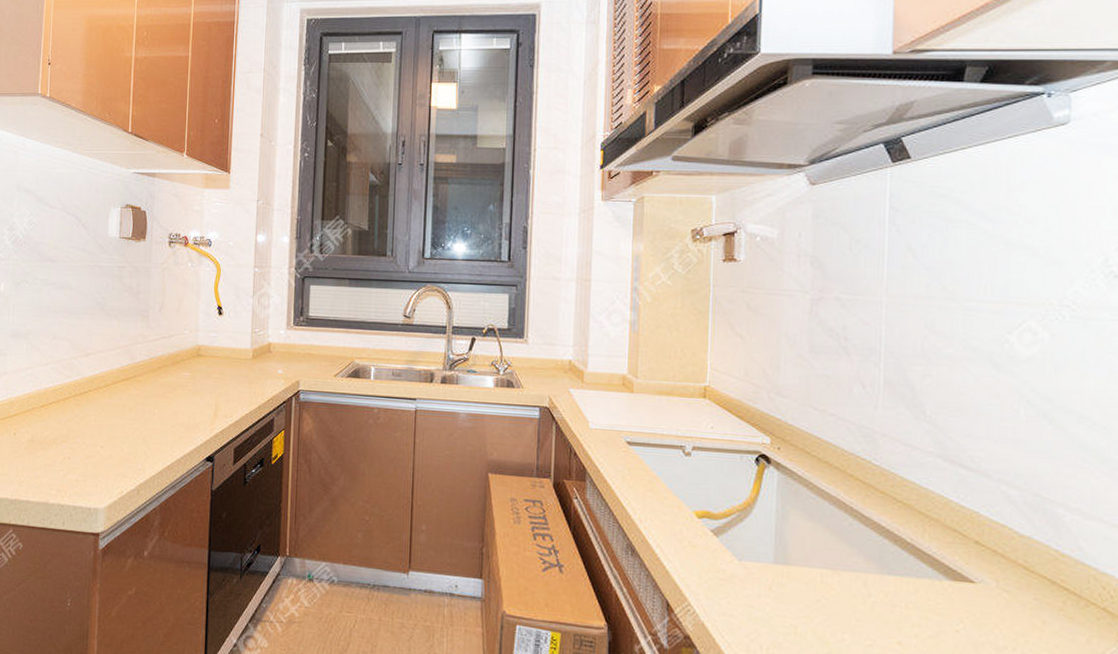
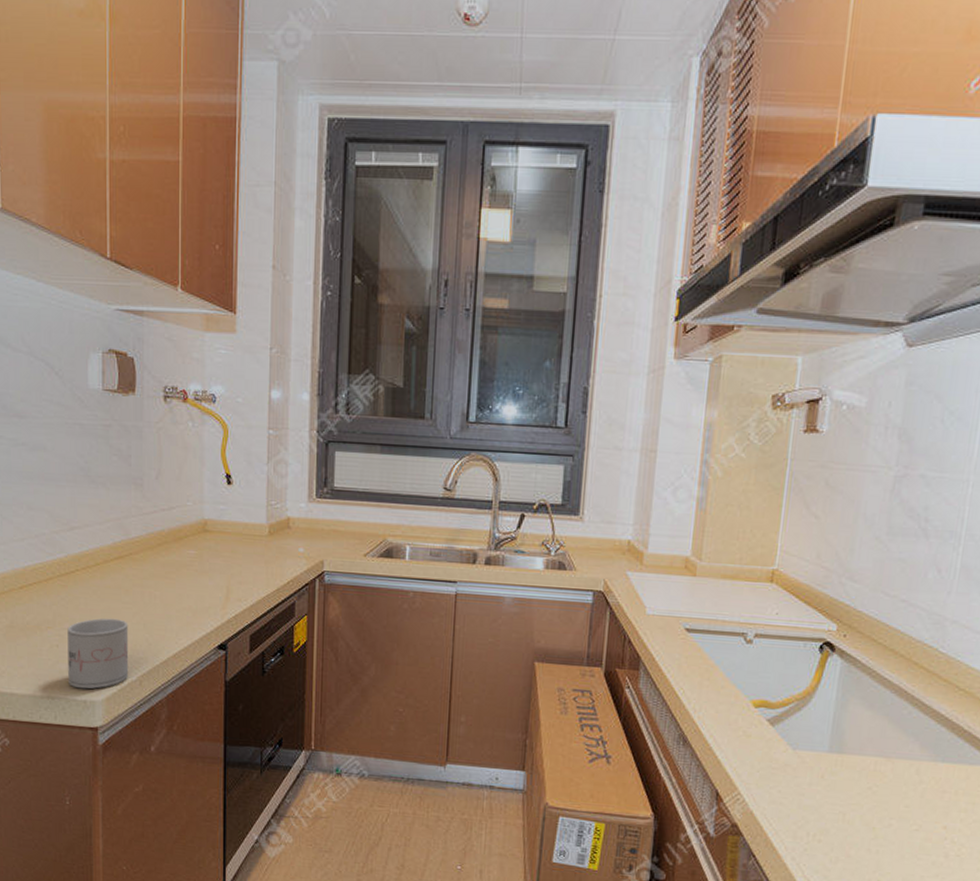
mug: none [76,433,130,498] -> present [67,618,129,689]

